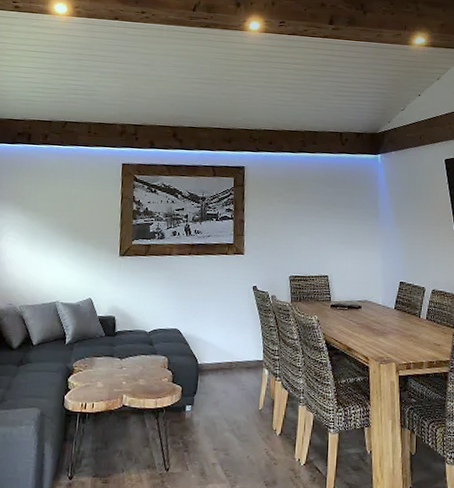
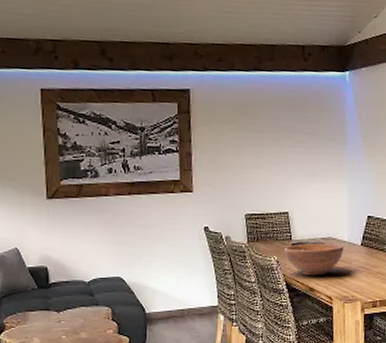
fruit bowl: none [324,305,379,336] -> present [284,243,344,276]

